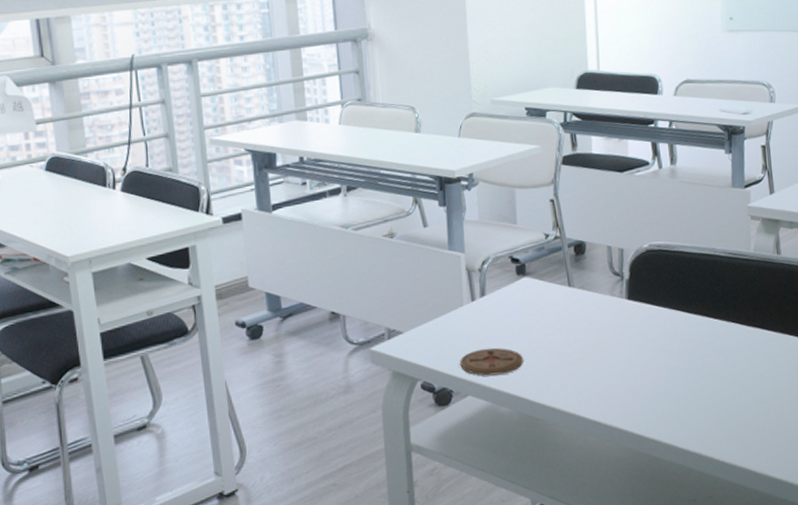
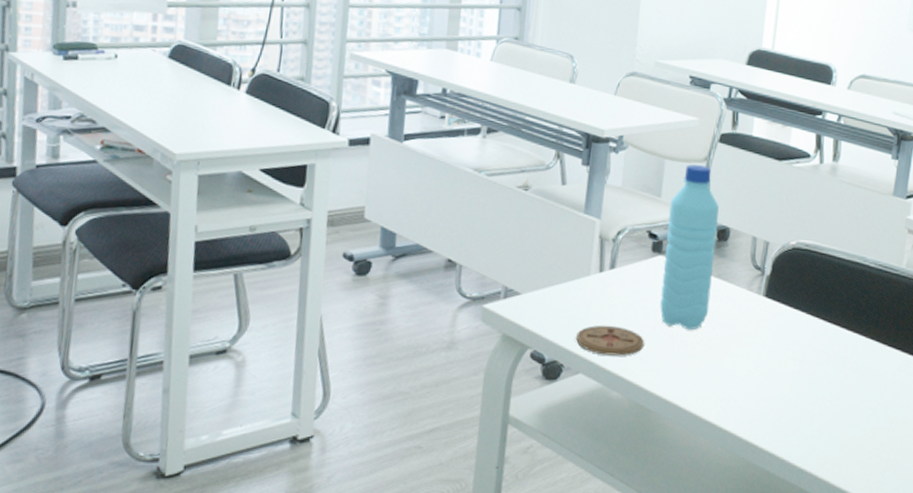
water bottle: none [526,188,578,340] -> present [660,164,719,330]

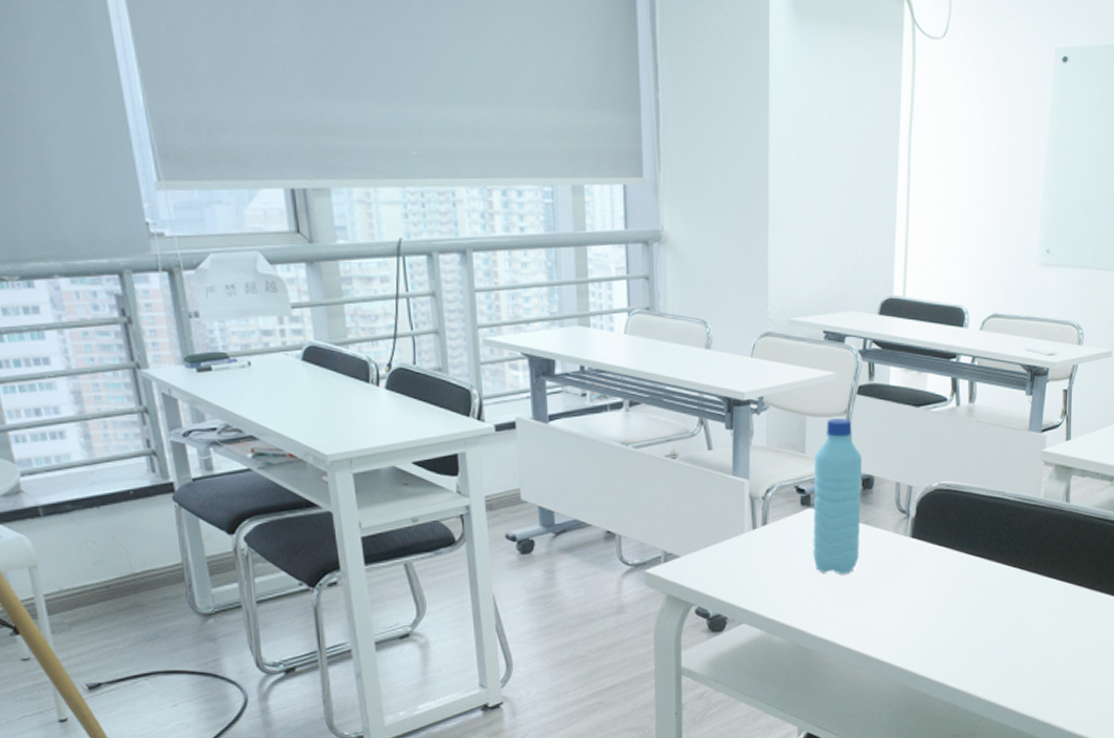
coaster: present [576,325,645,356] -> none [737,577,802,605]

